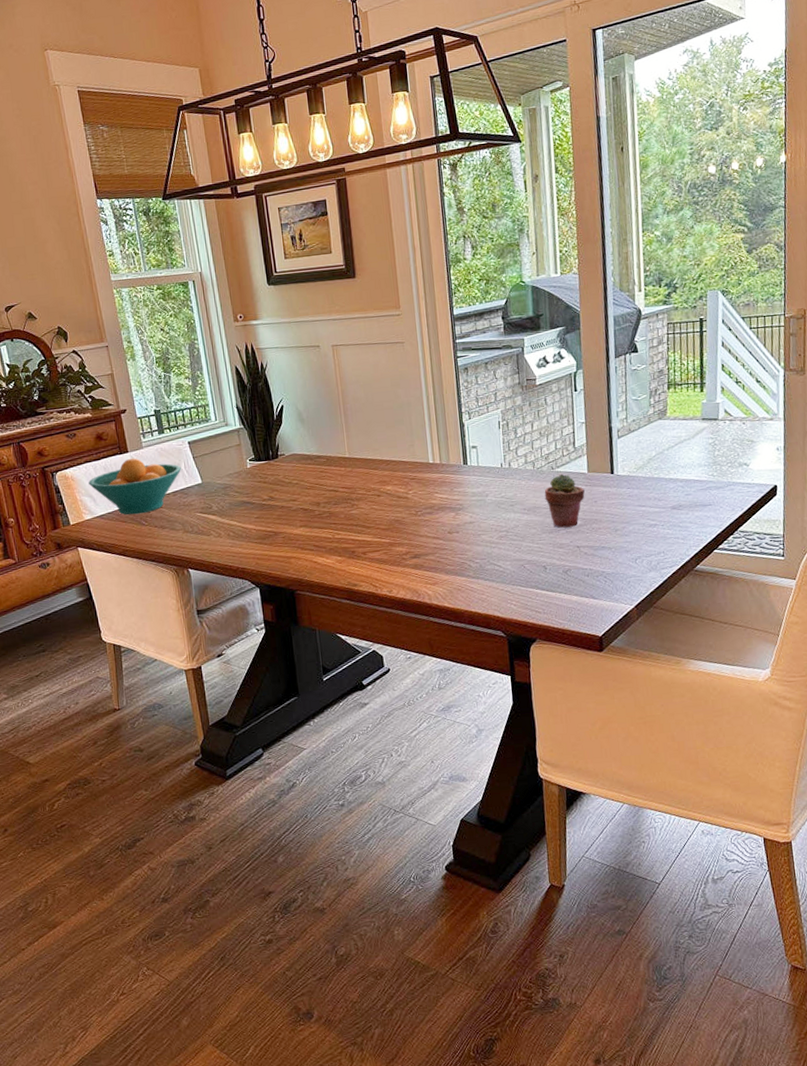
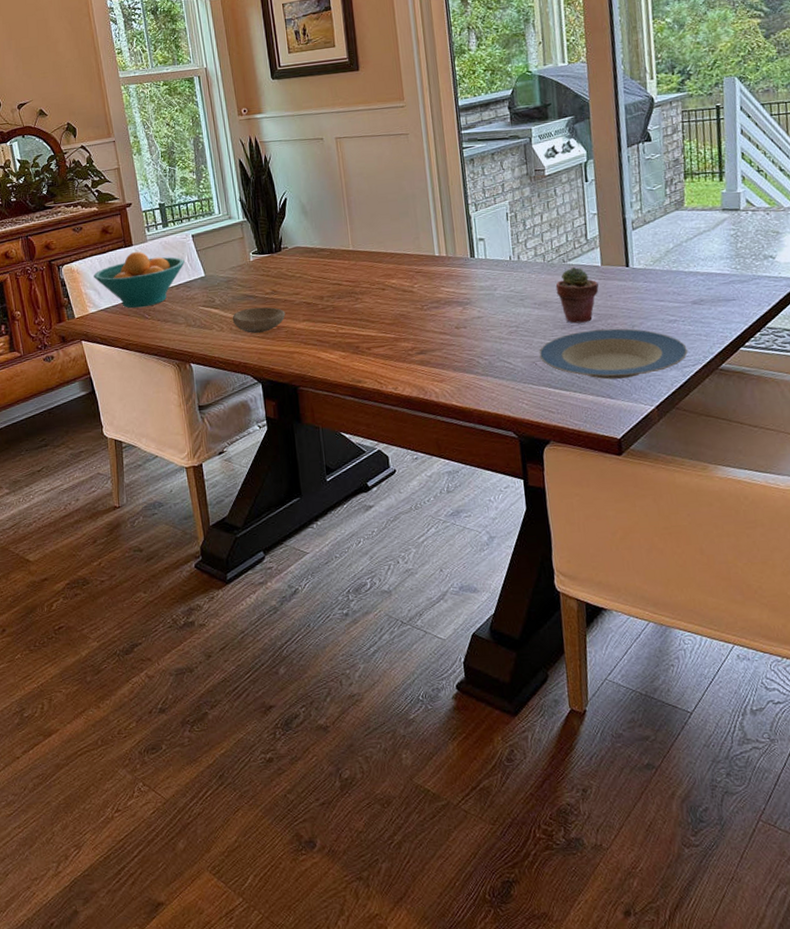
bowl: none [229,513,283,540] -> present [232,307,286,334]
plate: none [527,532,666,581] -> present [539,328,688,380]

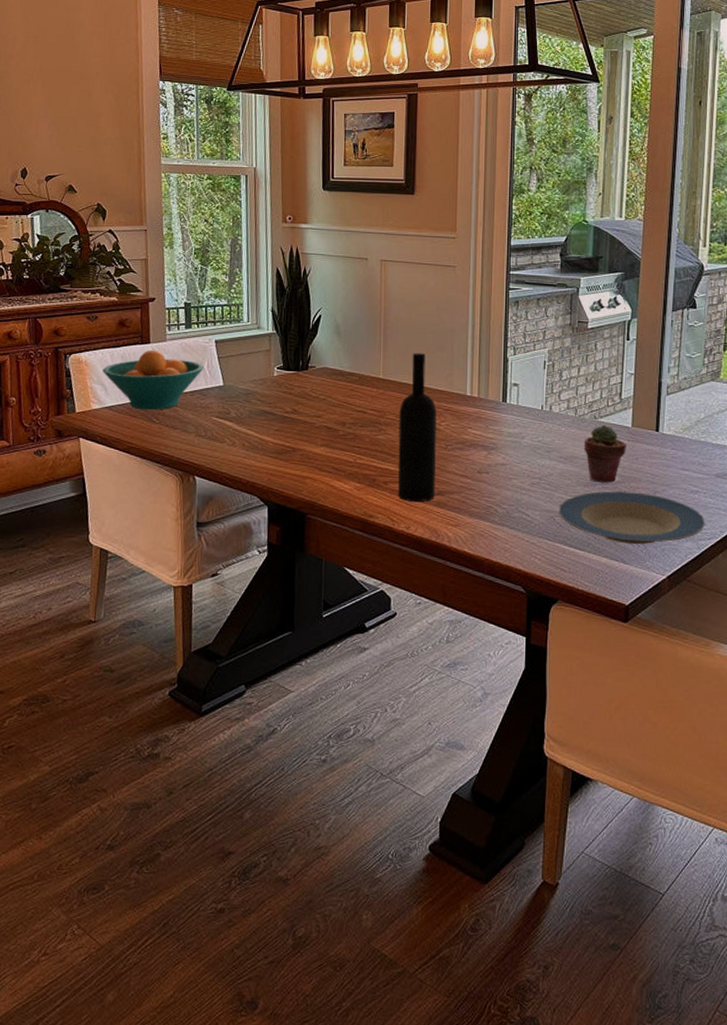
bowl: present [232,307,286,334] -> none [246,425,304,453]
wine bottle: none [372,221,418,364] -> present [397,353,437,502]

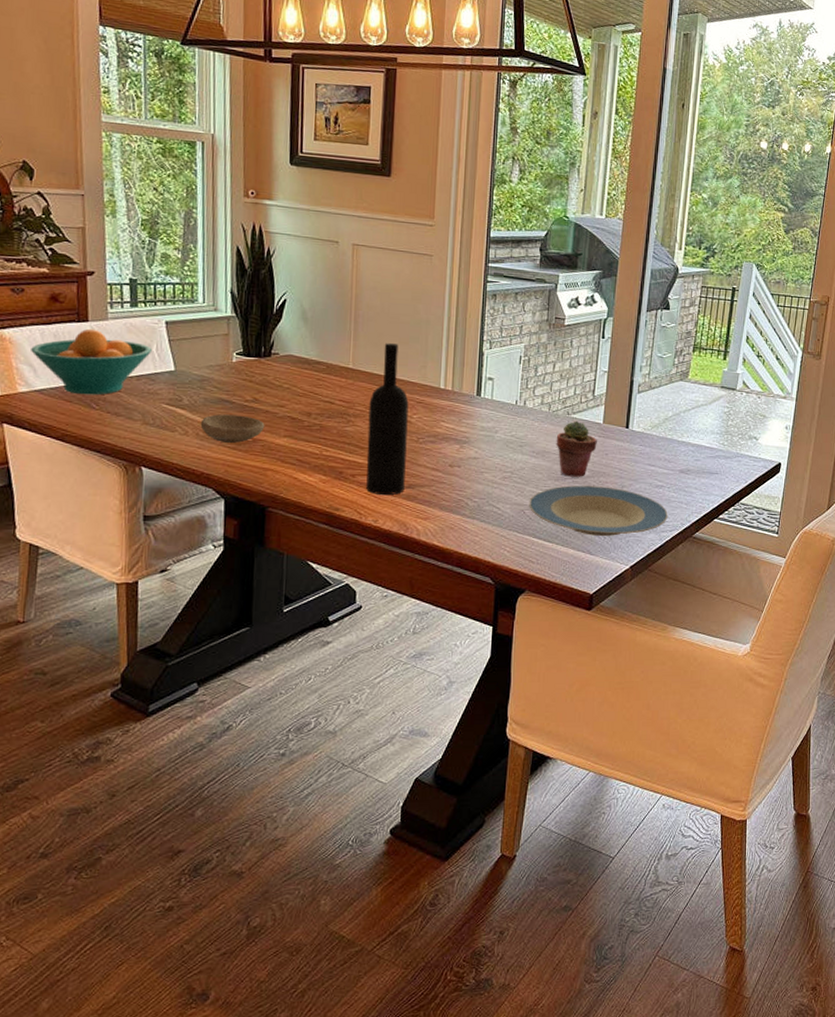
bowl: none [246,425,304,453] -> present [200,414,265,444]

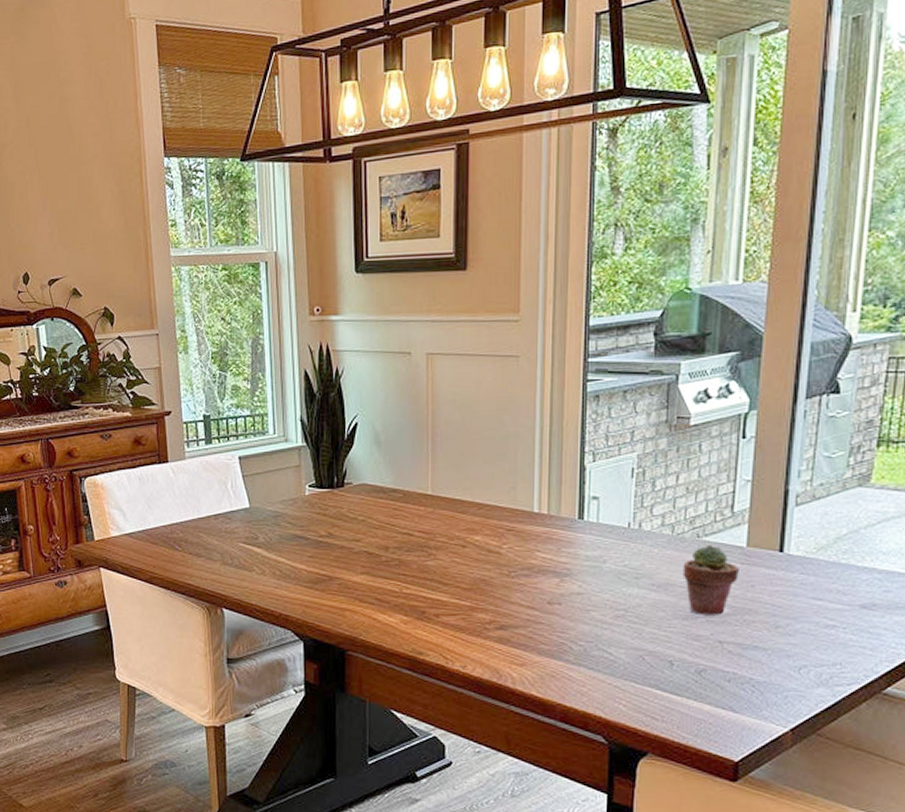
fruit bowl: present [31,328,152,395] -> none [120,469,227,537]
bowl: present [200,414,265,444] -> none [276,551,341,583]
wine bottle: present [366,343,409,495] -> none [451,463,497,637]
plate: present [529,485,668,536] -> none [649,626,844,690]

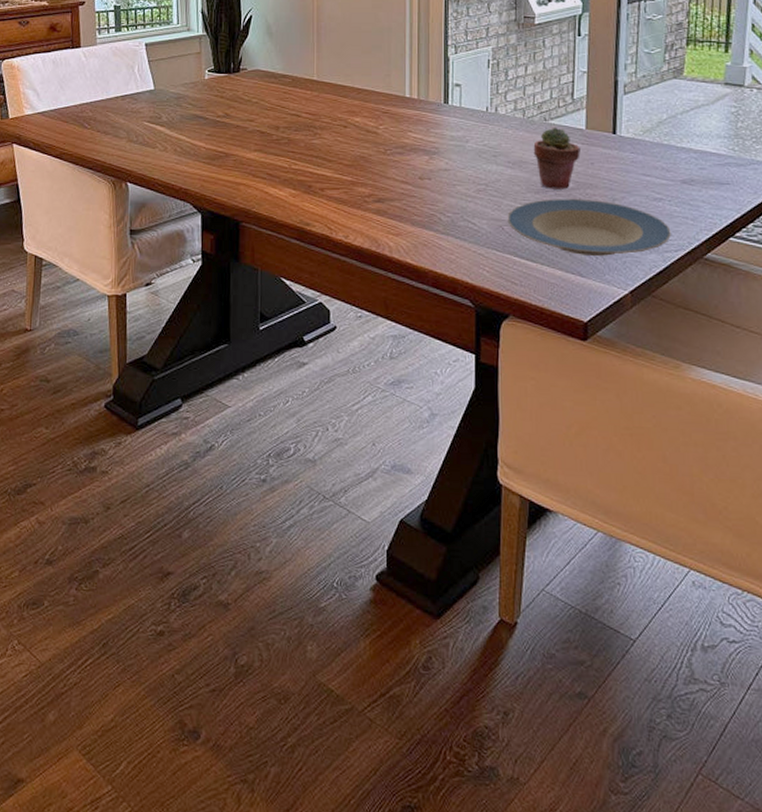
plate: none [649,626,844,690] -> present [507,199,671,256]

